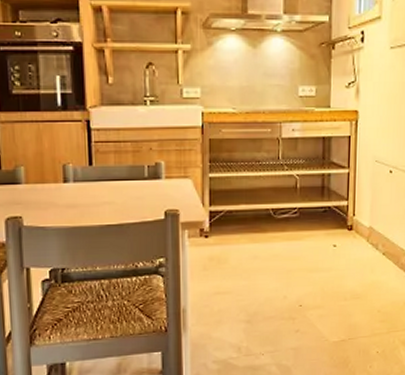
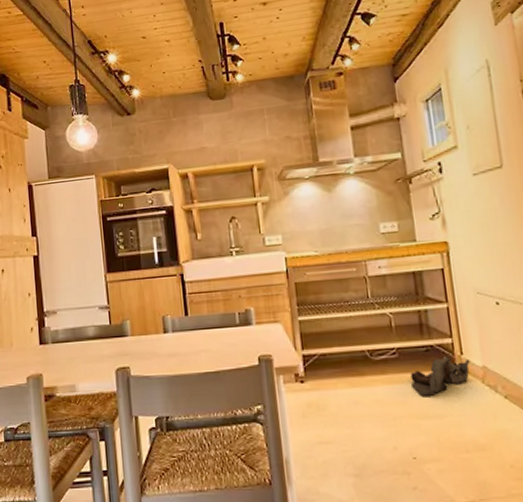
bag: none [307,216,360,252] -> present [410,355,470,396]

